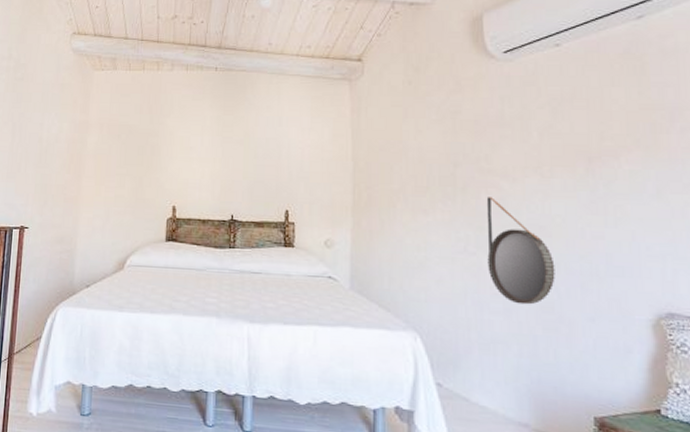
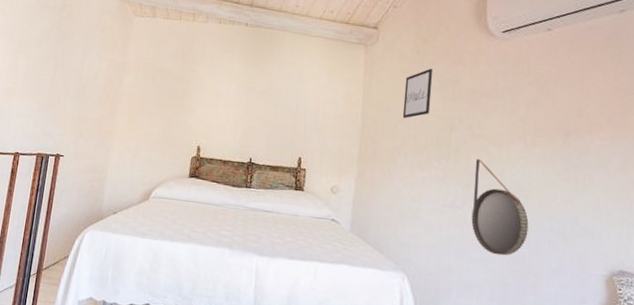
wall art: none [398,99,429,157] -> present [402,68,434,118]

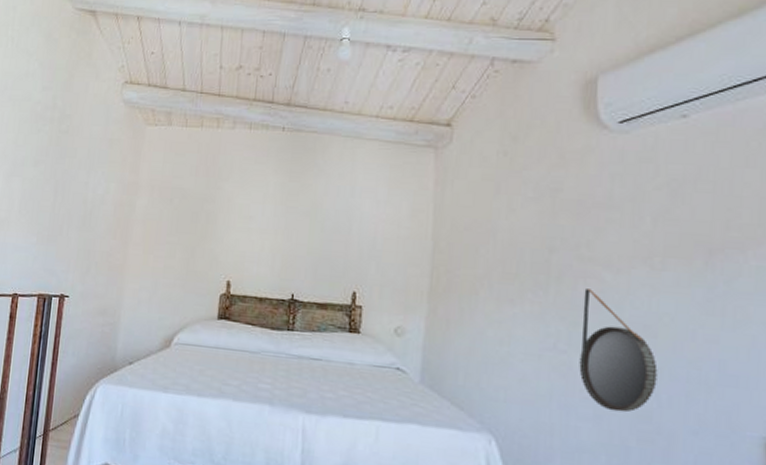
wall art: present [402,68,434,118] -> none [485,174,526,239]

